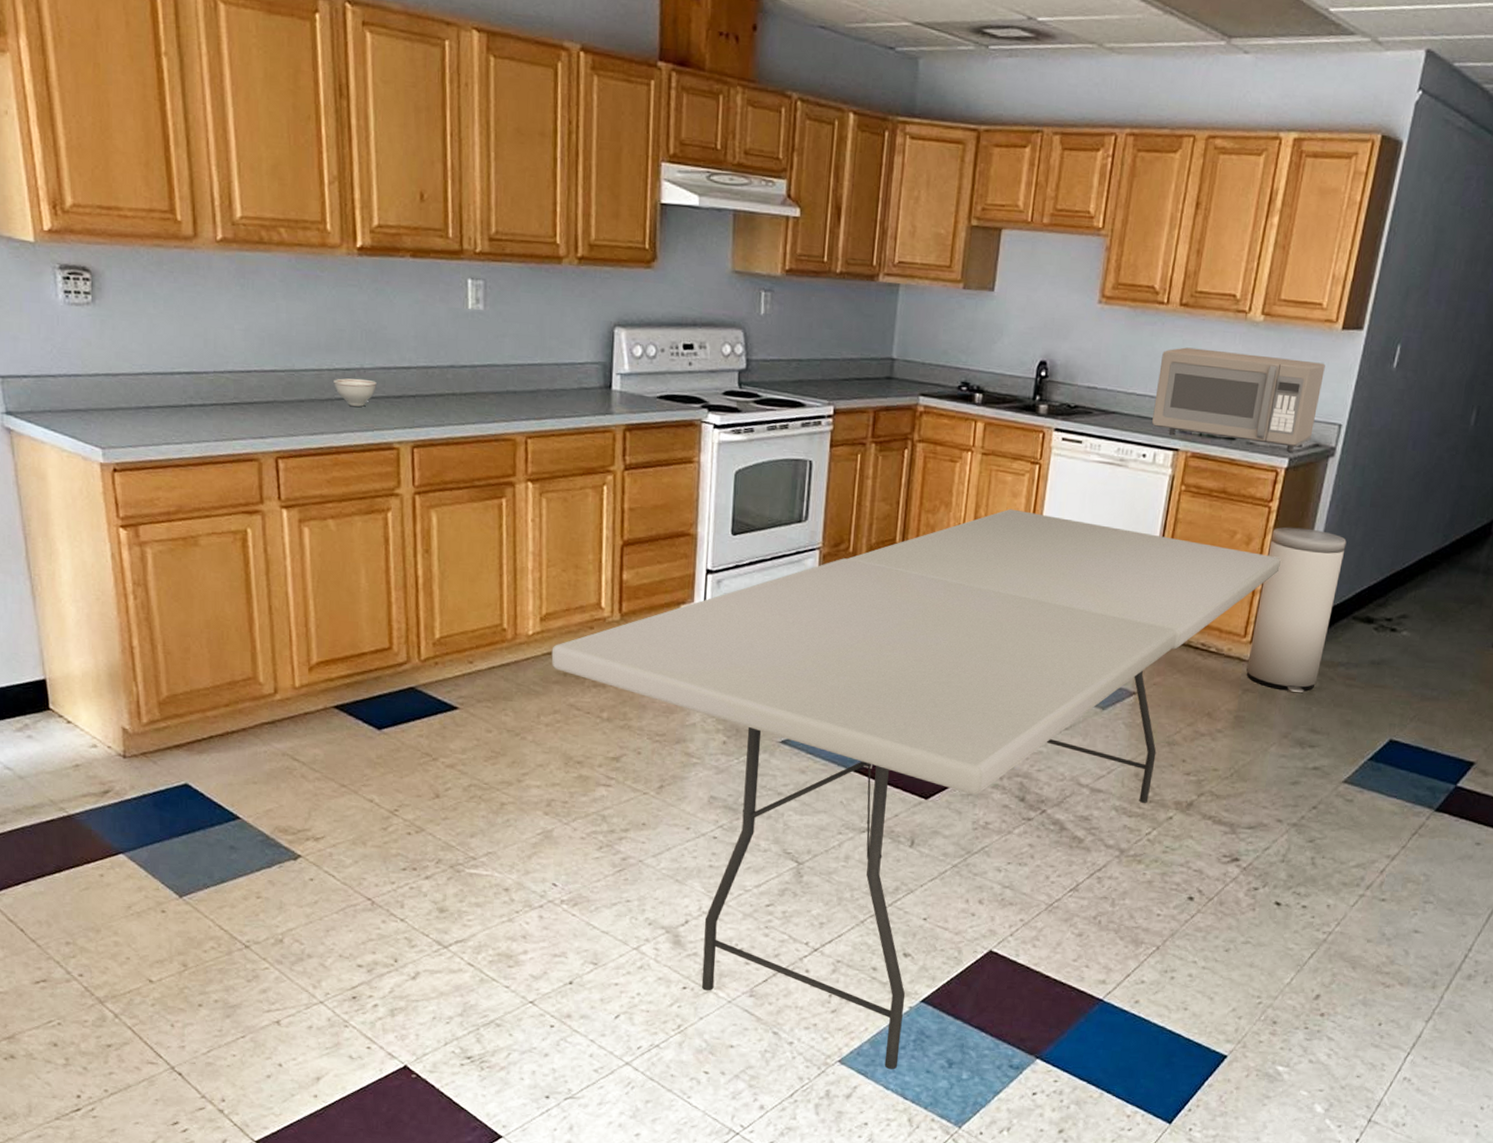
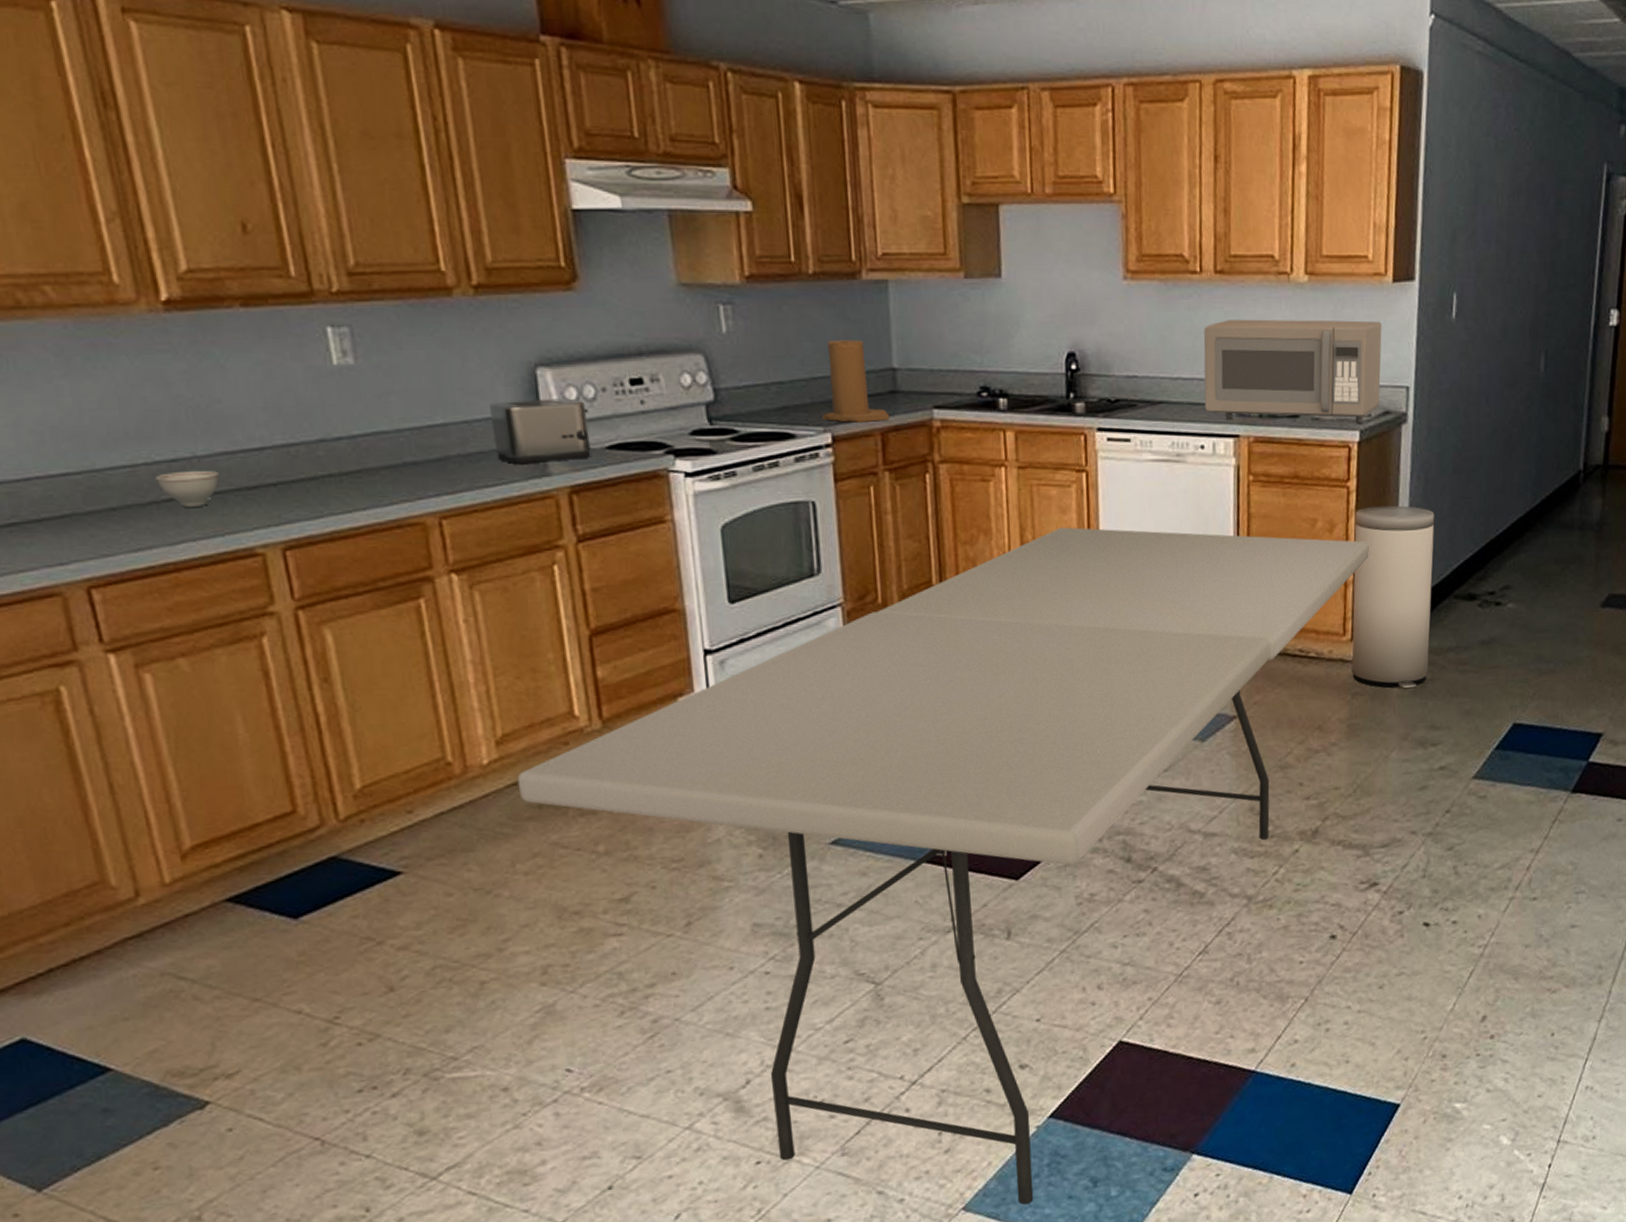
toaster: none [574,351,649,405] -> present [488,398,591,465]
paper towel: none [829,329,884,402] -> present [822,340,890,423]

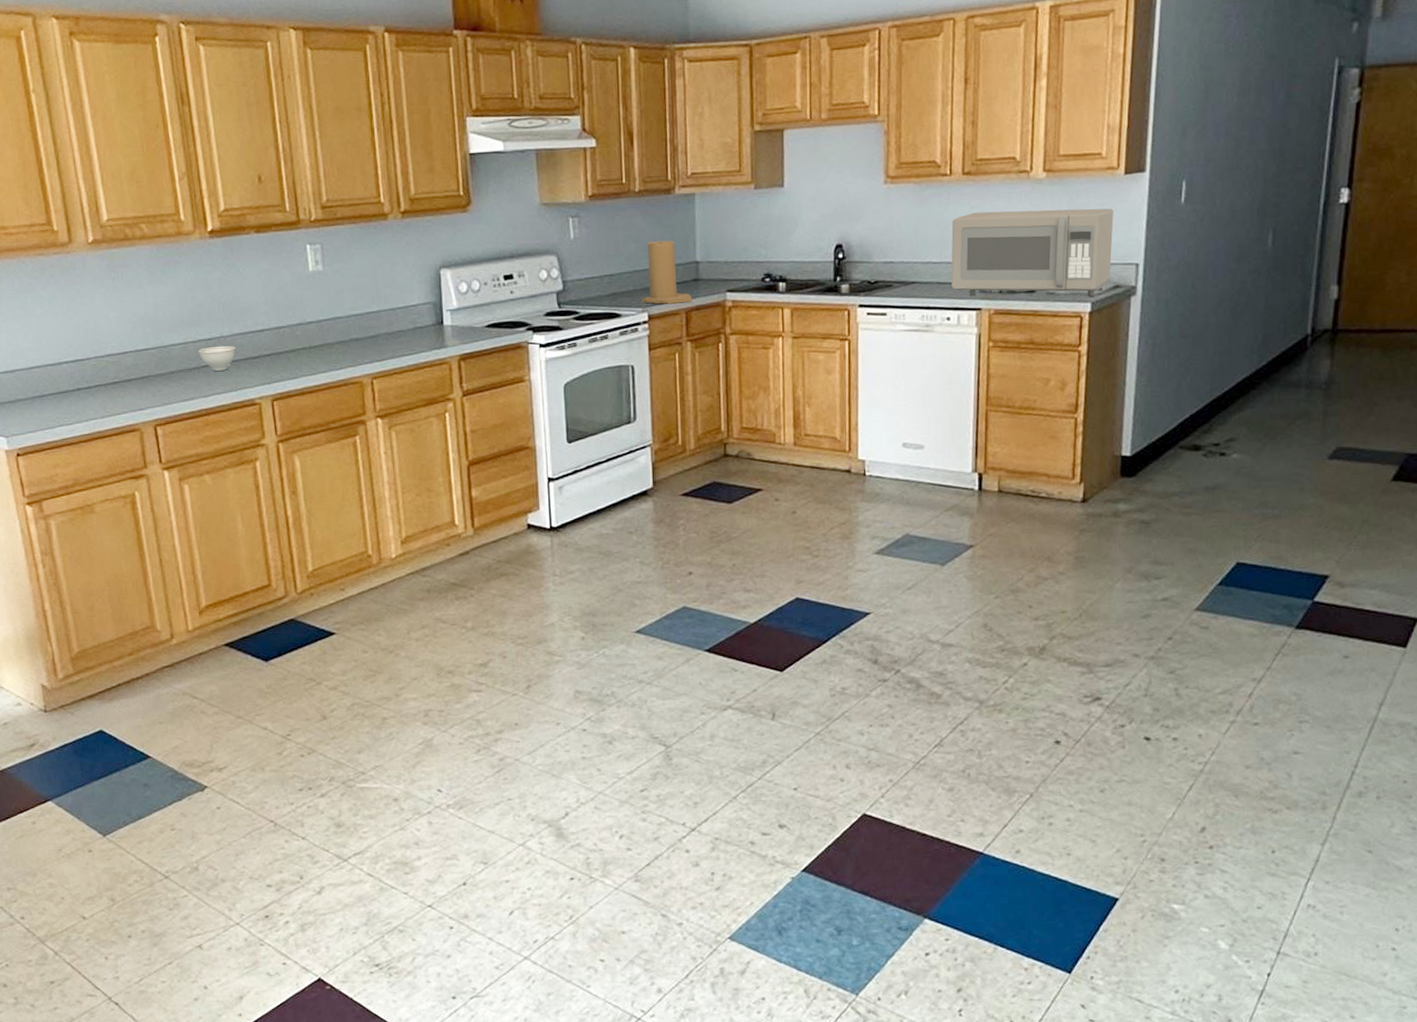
toaster: present [488,398,591,465] -> none [407,290,475,340]
folding table: present [517,527,1370,1206] -> none [414,385,1098,942]
pedal bin: present [1351,505,1435,689] -> none [1080,366,1162,528]

